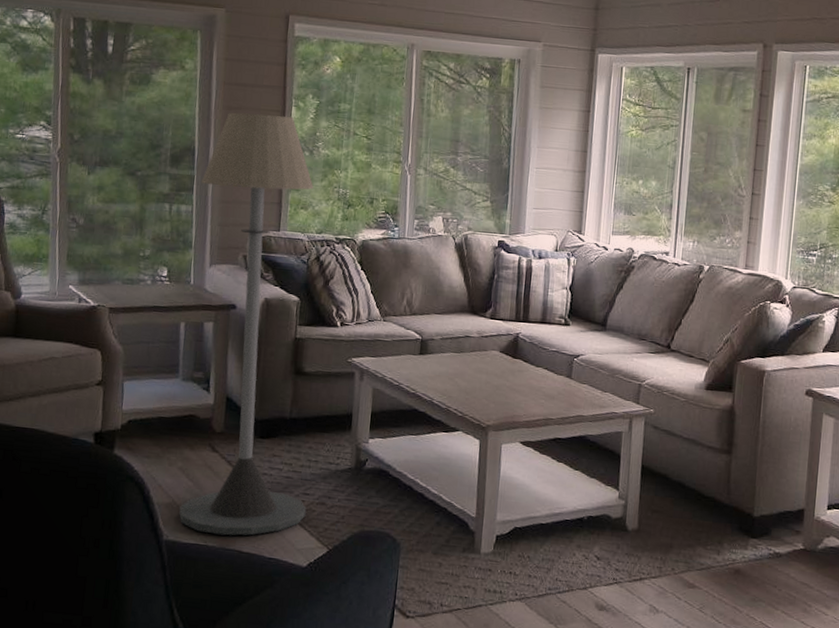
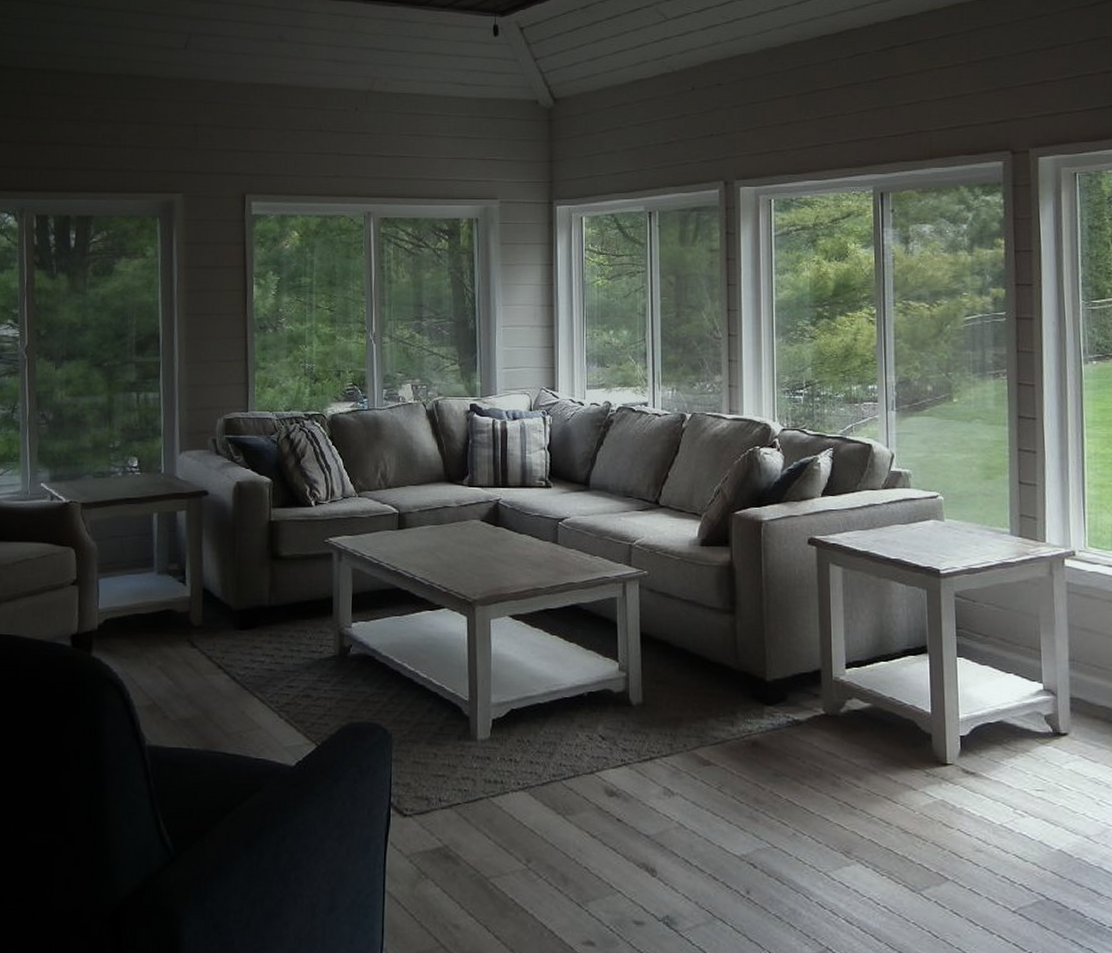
floor lamp: present [179,112,314,536] -> none [161,294,292,737]

